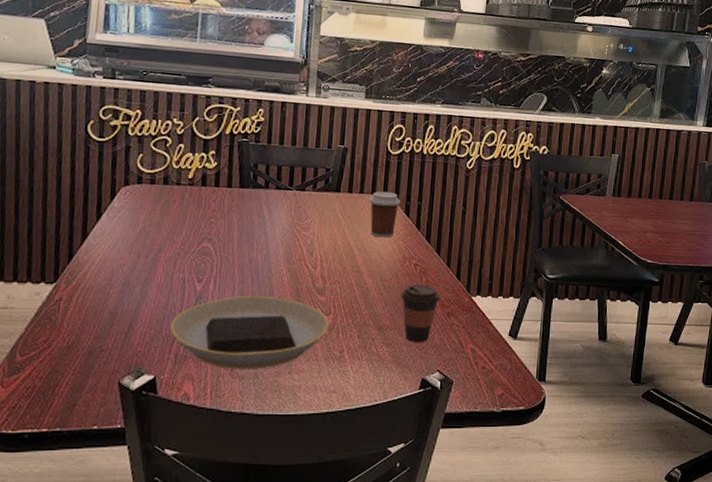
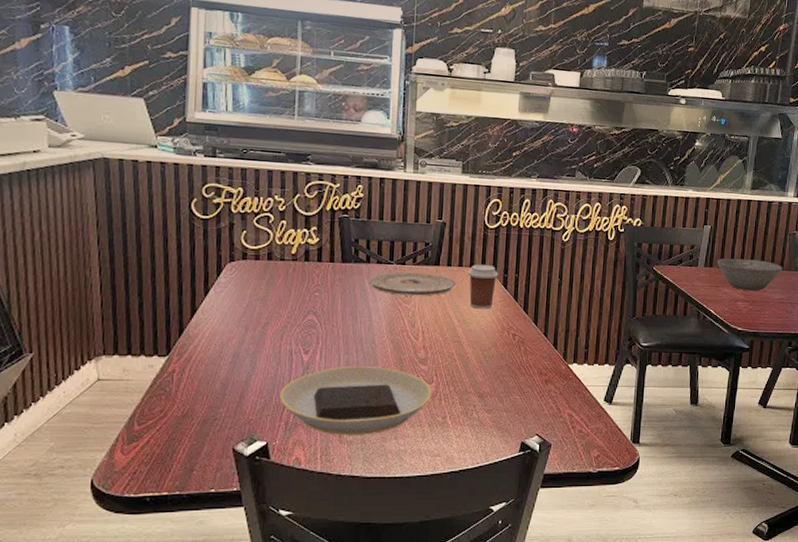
plate: none [267,198,357,224] -> present [369,272,456,296]
coffee cup: present [401,284,441,343] -> none [500,353,539,409]
bowl: none [626,187,693,223] -> present [717,258,783,292]

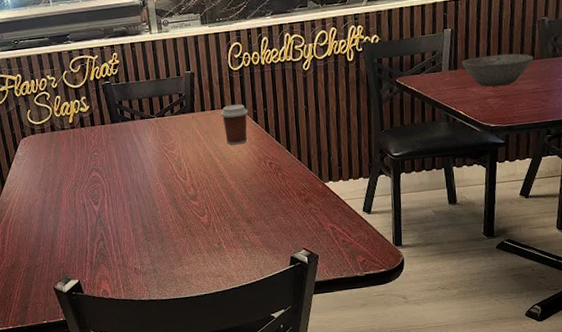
plate: present [279,365,432,435] -> none [81,207,206,268]
plate: present [369,272,456,296] -> none [136,120,212,144]

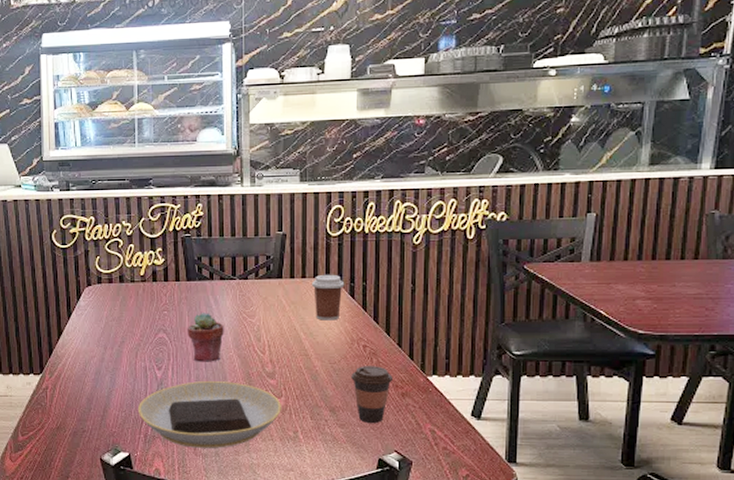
plate: none [81,207,206,268] -> present [137,380,281,448]
potted succulent: none [116,149,150,194] -> present [186,313,224,362]
coffee cup: none [261,179,297,229] -> present [351,366,394,424]
bowl: present [462,53,534,87] -> none [607,249,698,287]

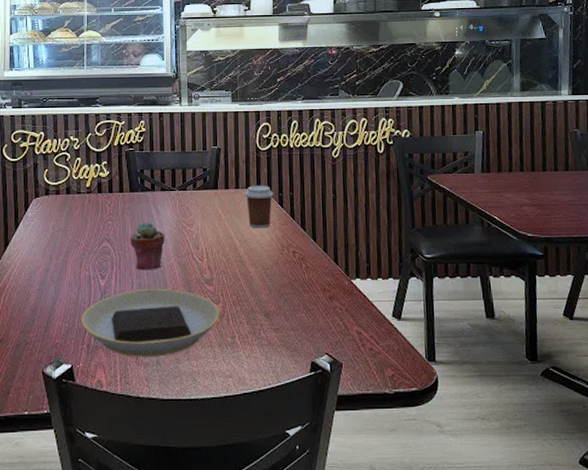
coffee cup: present [351,366,394,424] -> none [283,271,322,327]

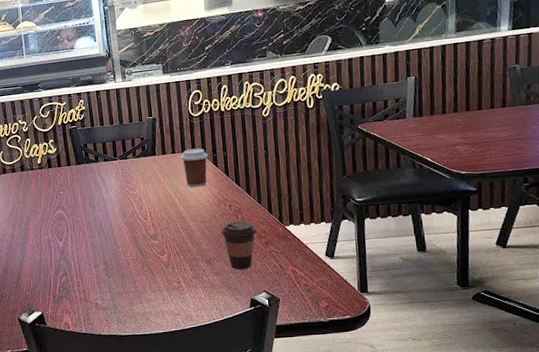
plate: present [81,288,219,357] -> none [45,245,165,303]
potted succulent: present [129,222,165,270] -> none [80,189,112,231]
coffee cup: none [283,271,322,327] -> present [221,221,257,270]

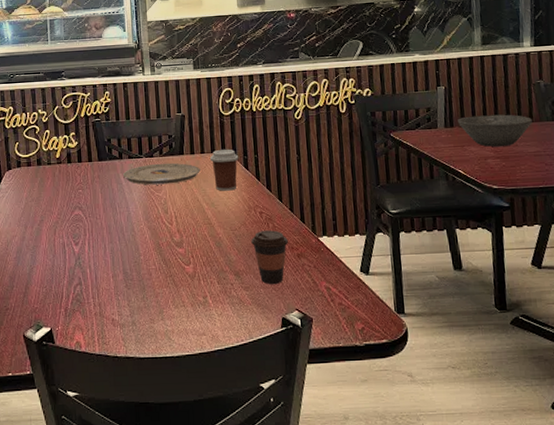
plate: none [100,163,172,185] -> present [123,163,200,185]
bowl: none [427,100,505,134] -> present [458,114,532,147]

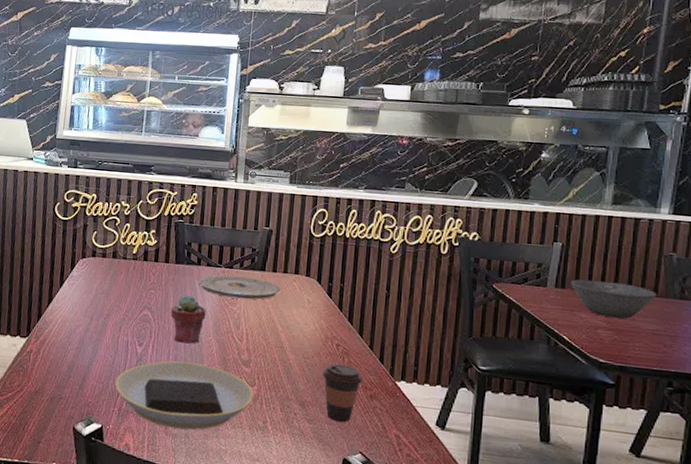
plate: none [57,252,191,319] -> present [115,361,254,431]
potted succulent: none [100,189,135,236] -> present [170,295,206,344]
coffee cup: present [210,149,239,191] -> none [292,271,324,317]

